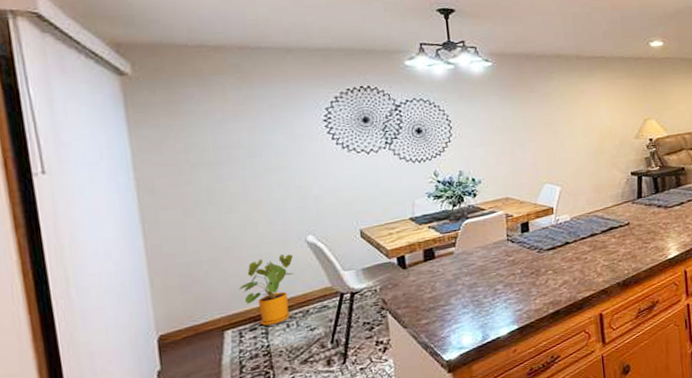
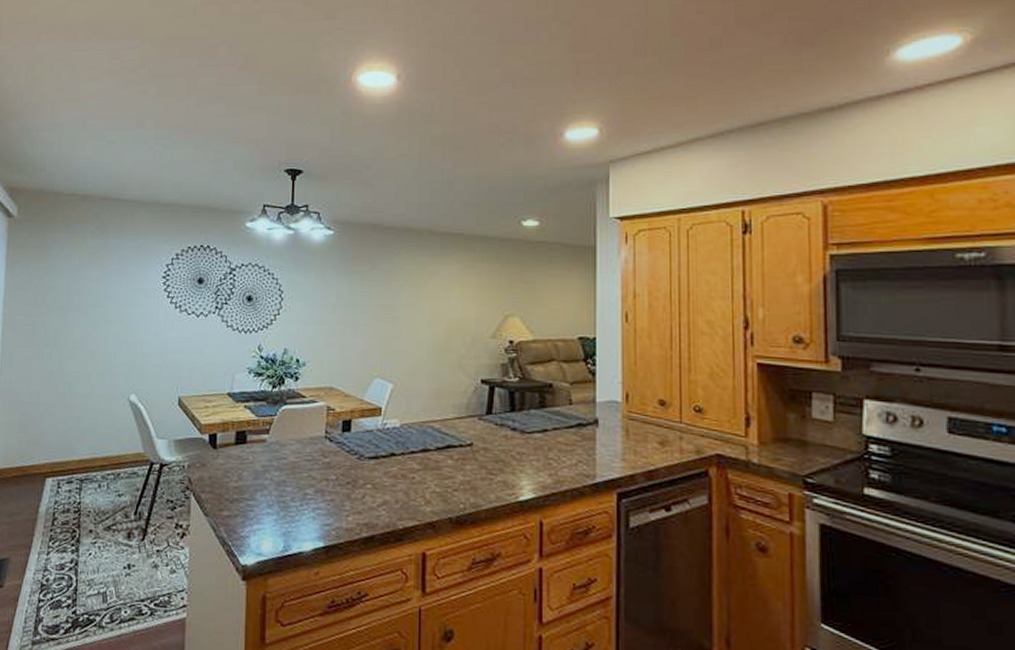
house plant: present [238,254,295,326] -> none [64,410,115,481]

